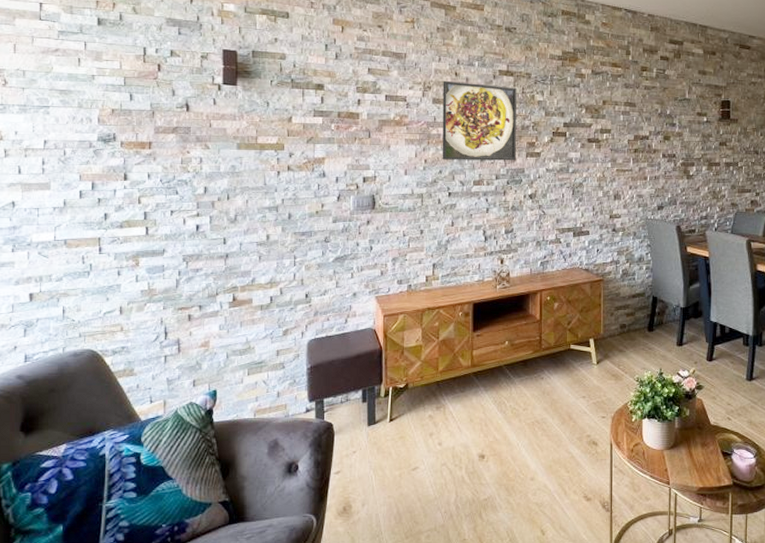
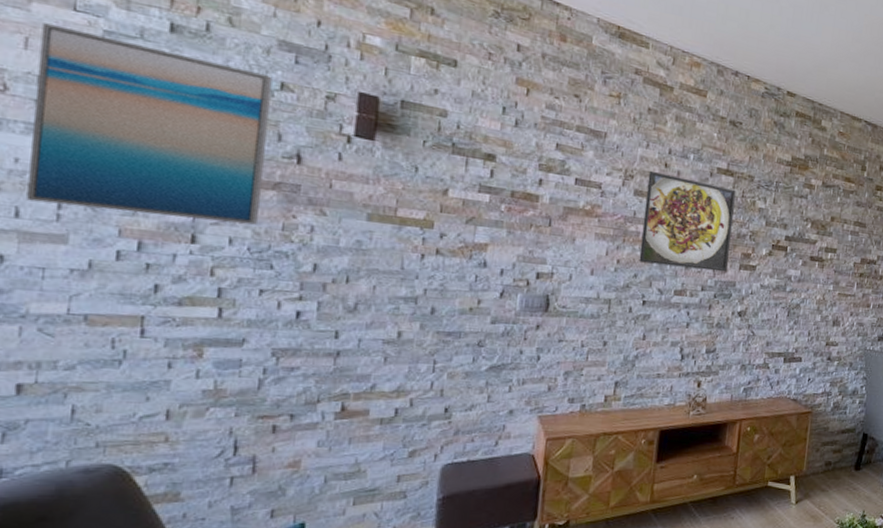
wall art: none [23,32,166,162] -> present [26,23,273,225]

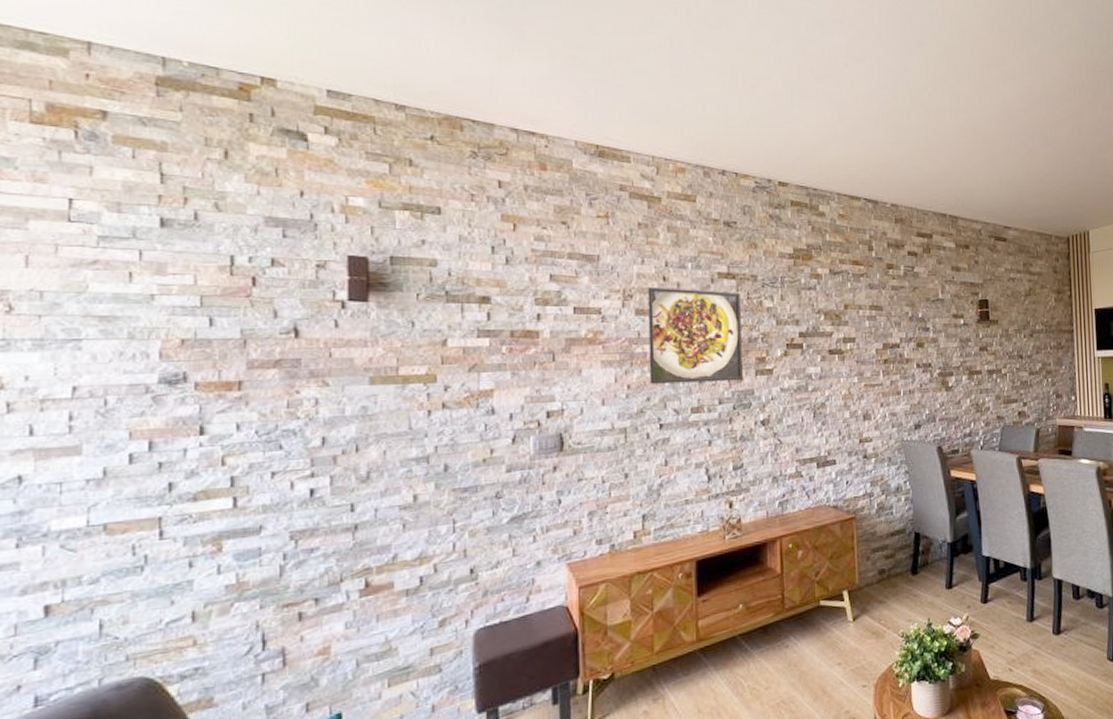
wall art: present [26,23,273,225] -> none [39,239,264,417]

